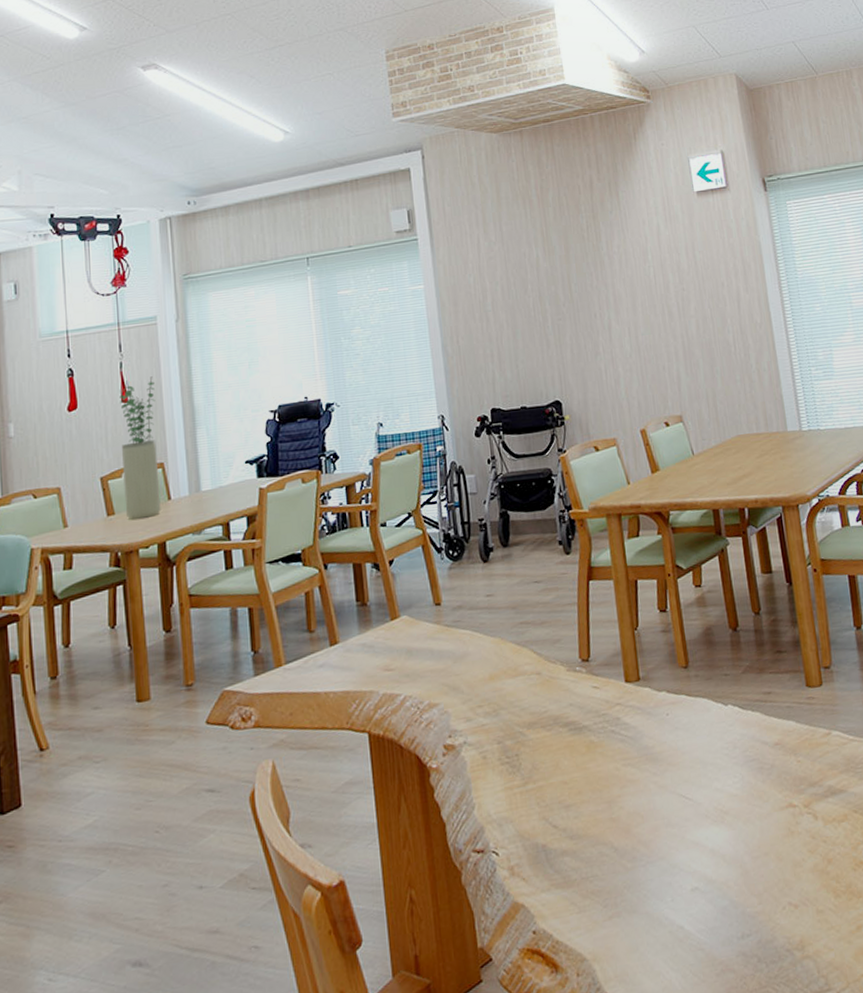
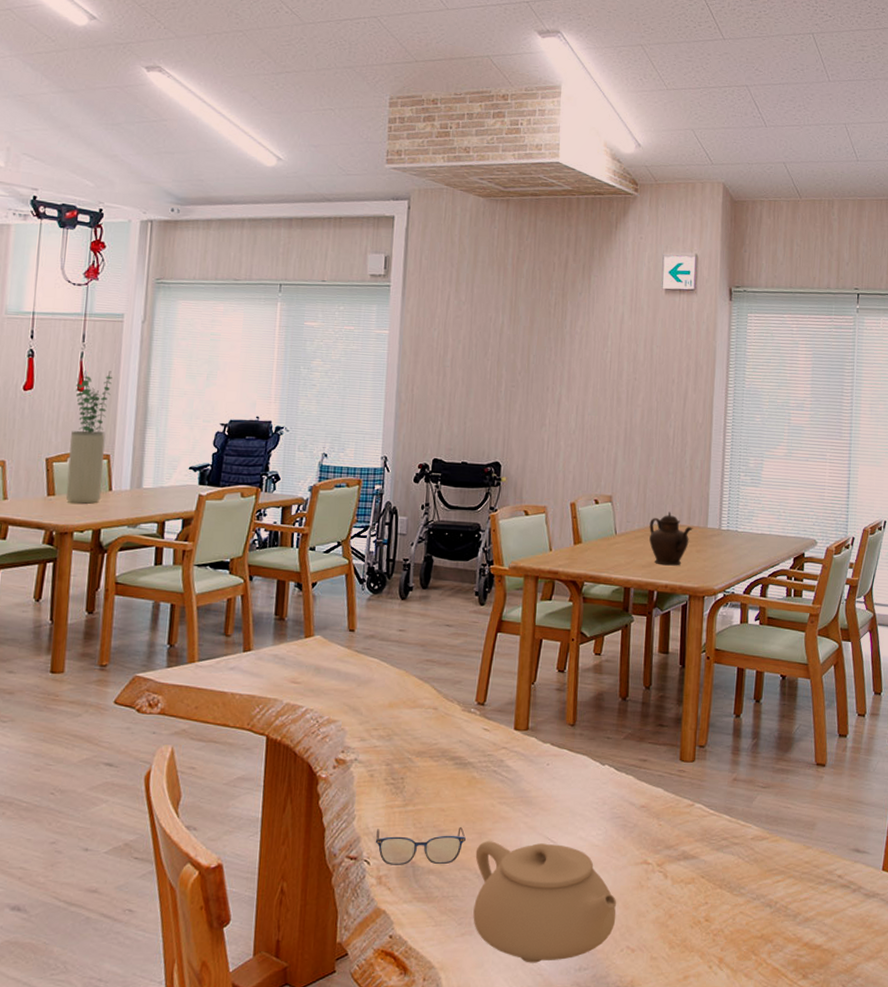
glasses: none [499,797,595,853] -> present [375,826,466,865]
teapot: none [608,800,772,939] -> present [473,841,617,963]
teapot: none [726,421,773,479] -> present [649,512,693,566]

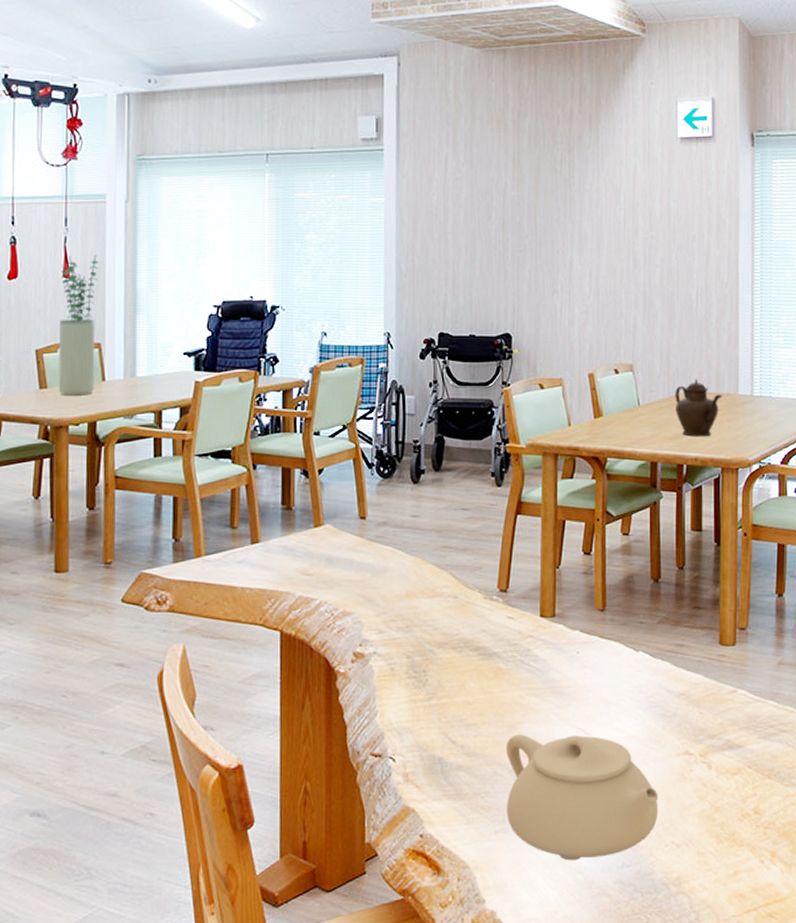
glasses: present [375,826,466,865] -> none [399,720,494,762]

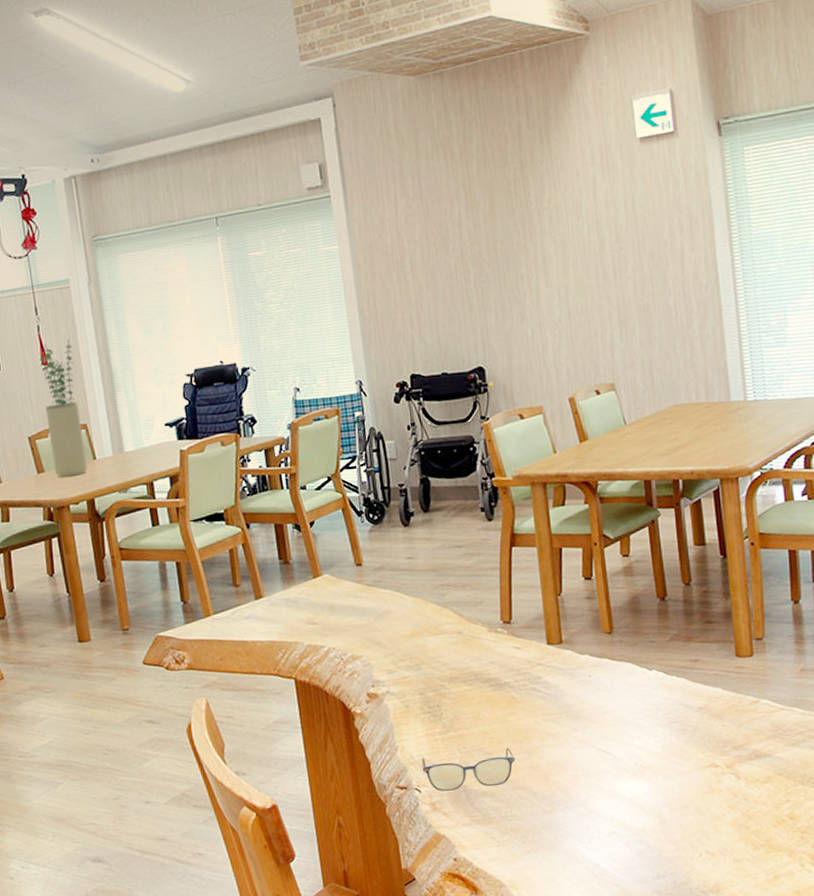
glasses: none [399,720,494,762] -> present [422,747,515,792]
teapot: present [505,734,659,861] -> none [527,755,690,875]
teapot: present [675,379,723,437] -> none [662,390,714,450]

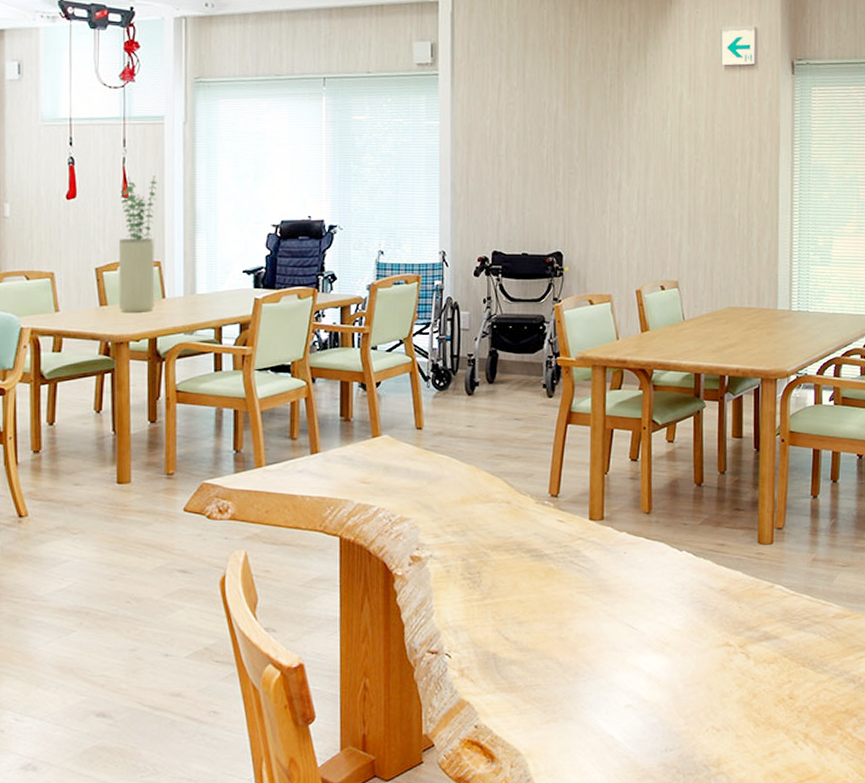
glasses: present [422,747,515,792] -> none [455,617,546,658]

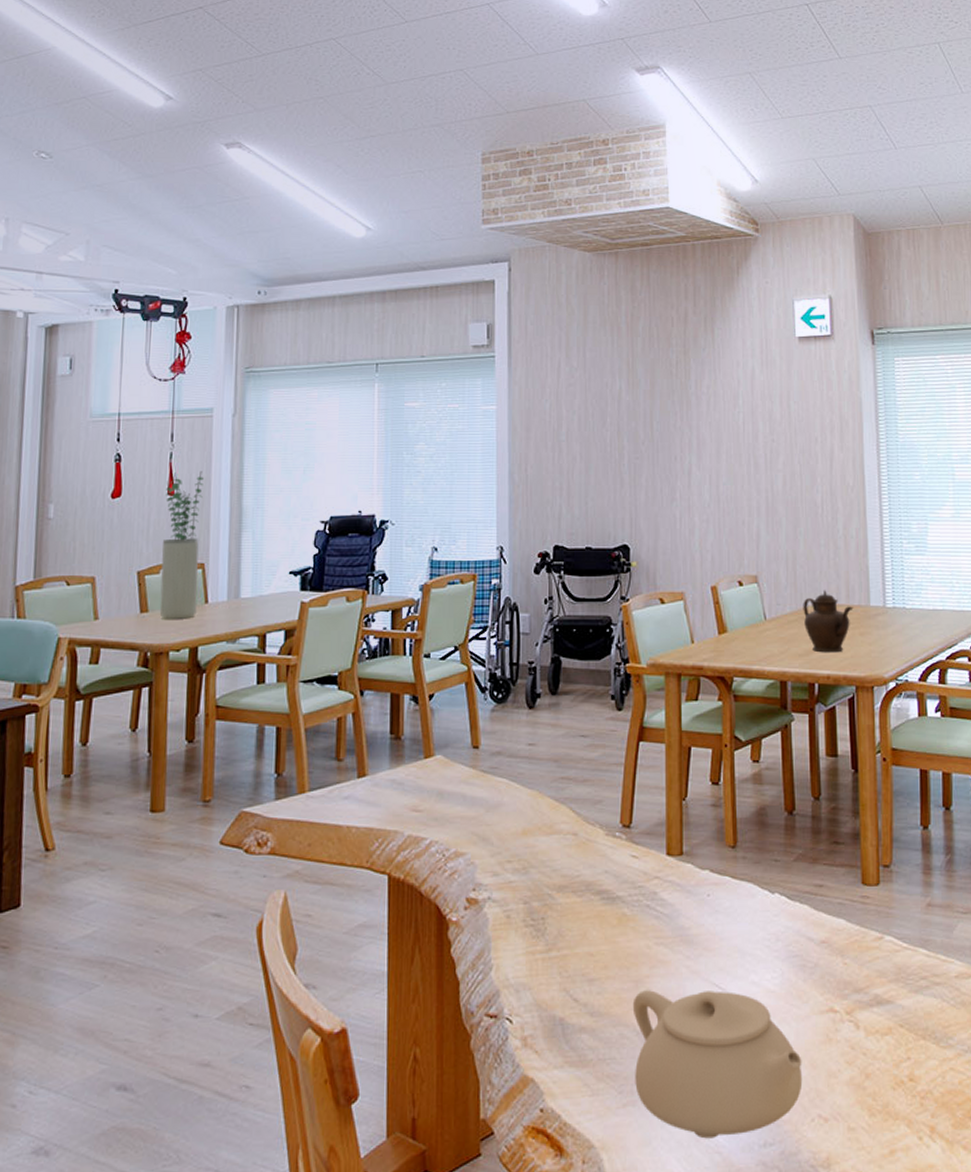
teapot: none [556,630,700,747] -> present [632,990,803,1139]
teapot: none [718,295,763,350] -> present [803,590,854,653]

